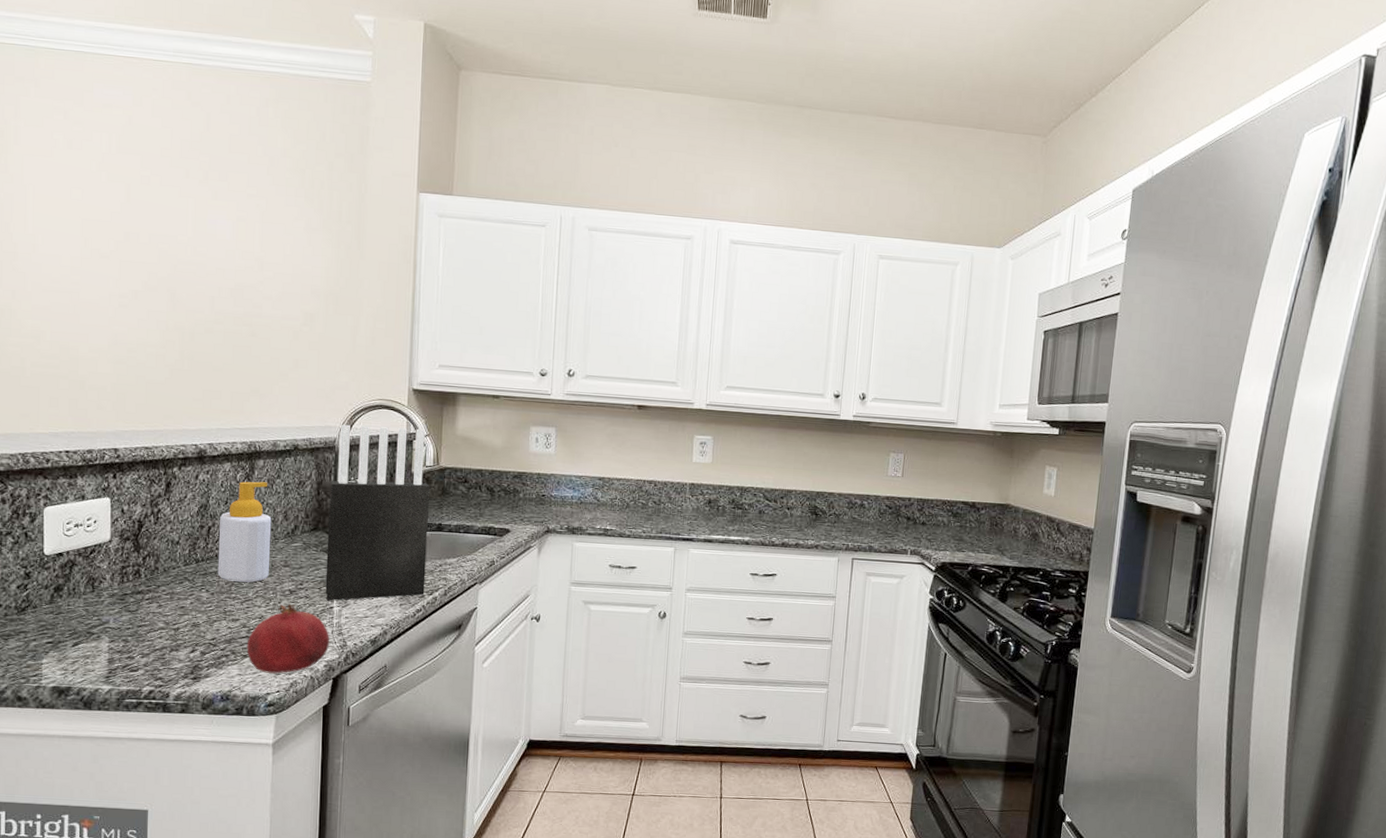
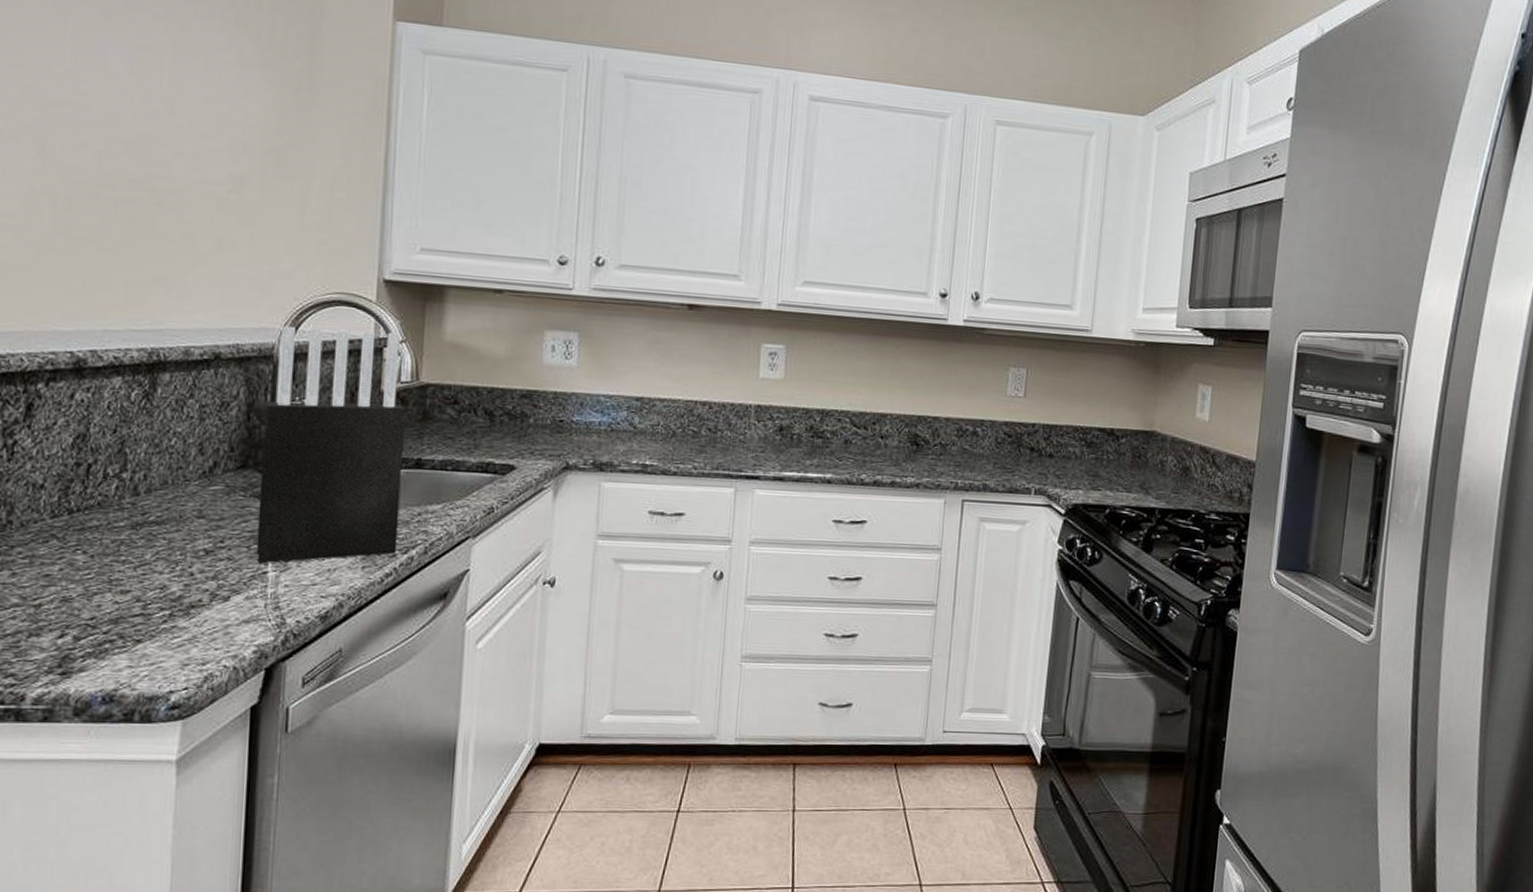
soap bottle: present [217,481,272,583] -> none [100,402,181,540]
fruit: present [246,604,330,674] -> none [141,569,262,664]

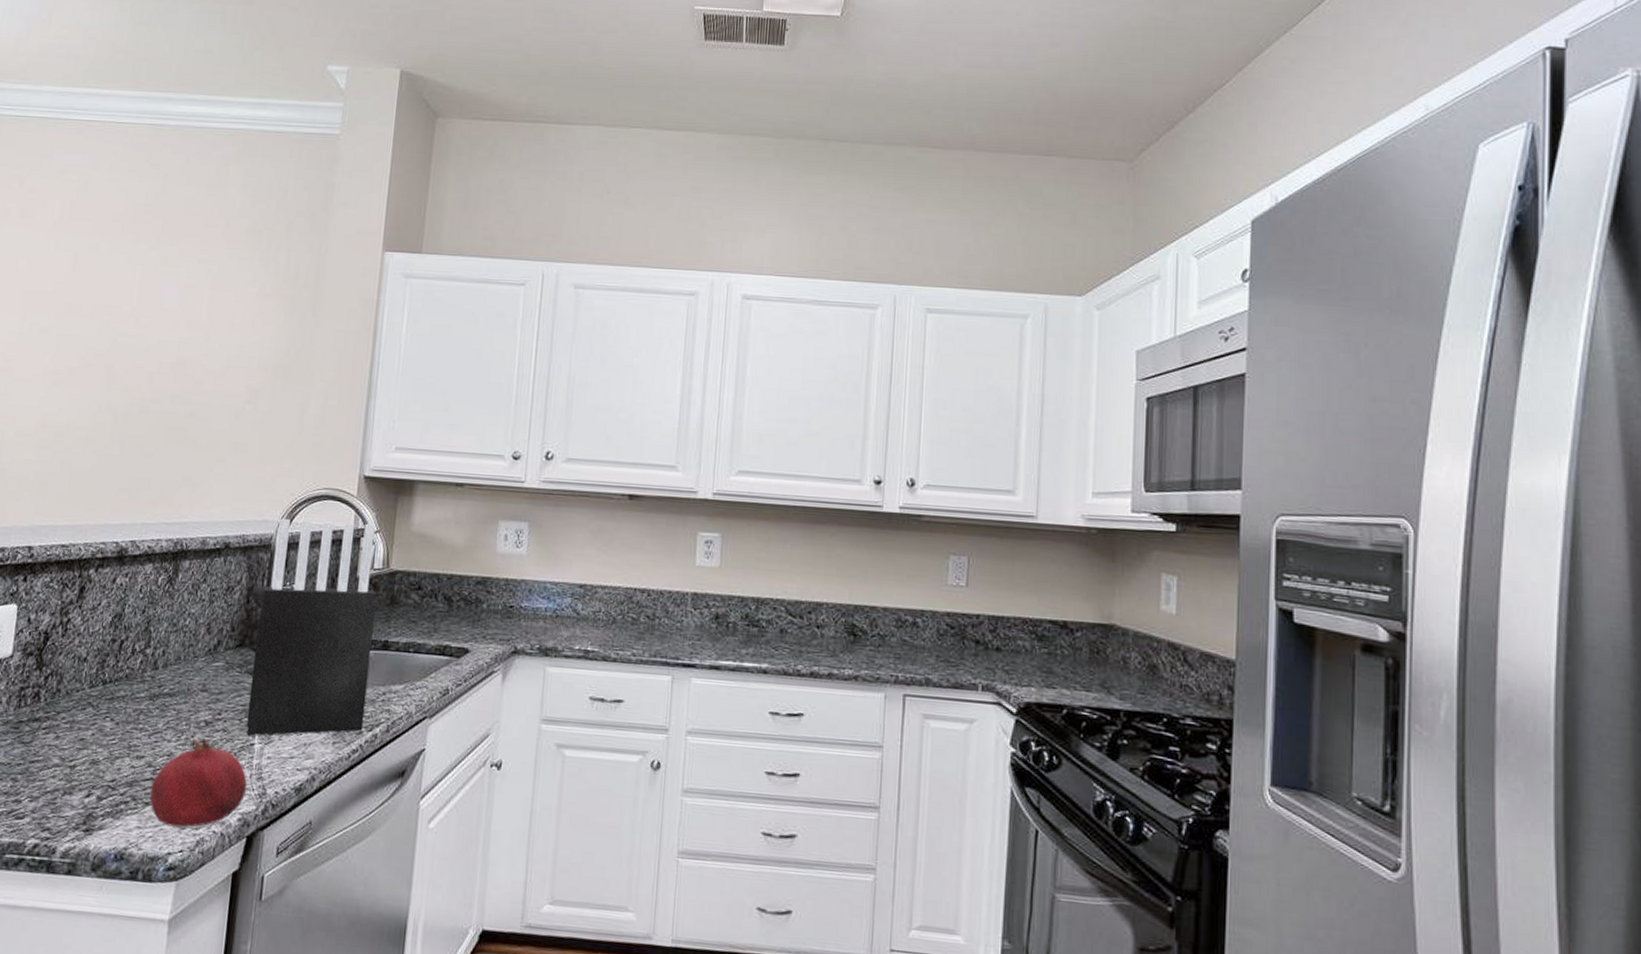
fruit: none [141,569,262,664] -> present [149,739,247,828]

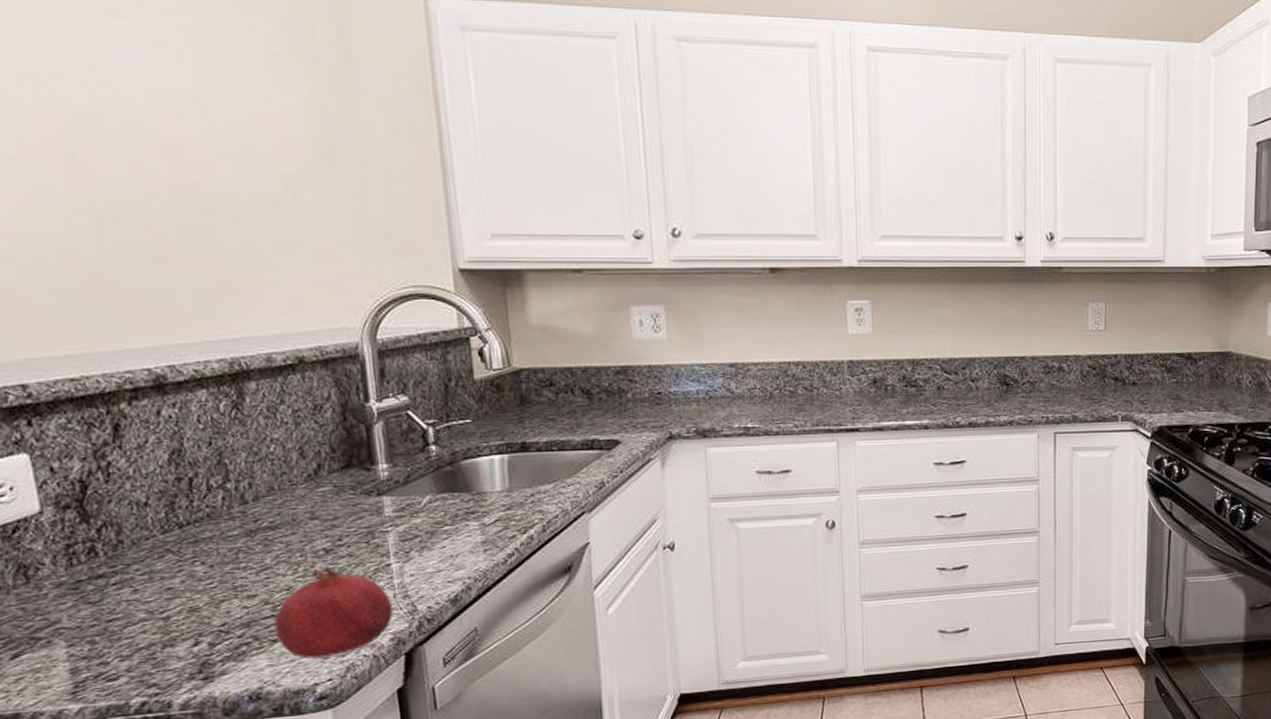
knife block: present [246,518,378,736] -> none [360,321,516,557]

